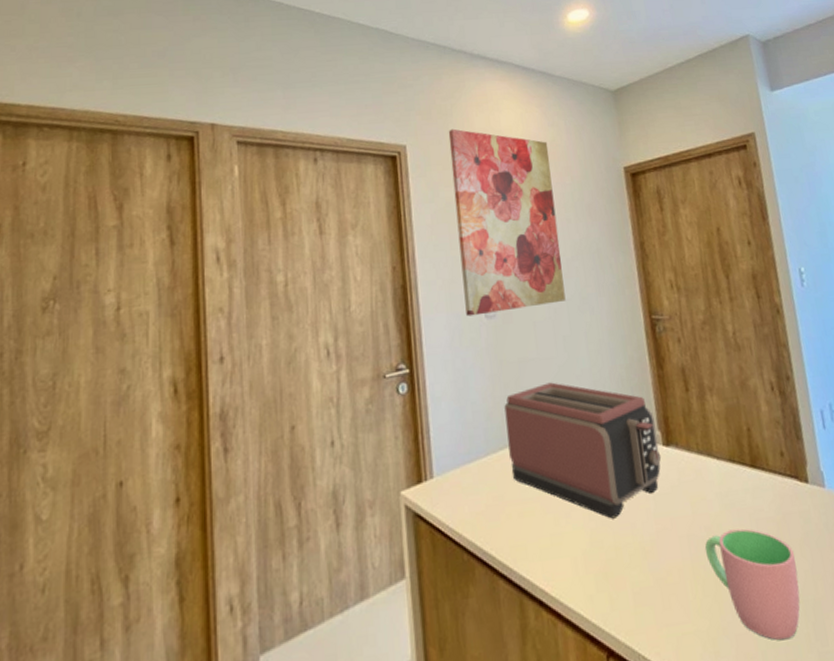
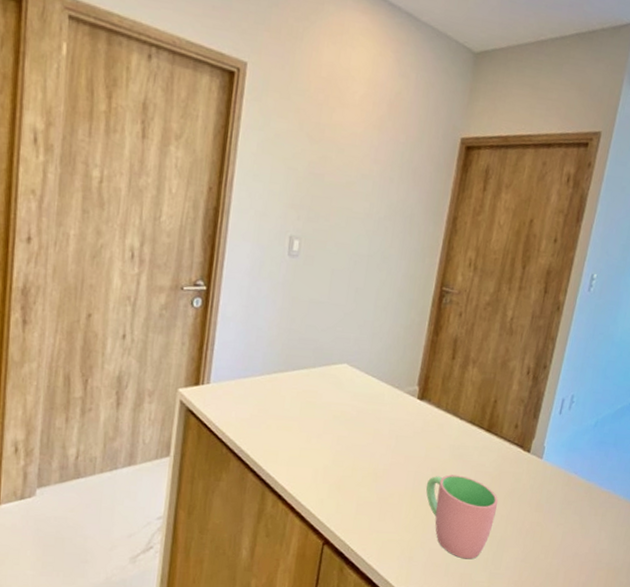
wall art: present [448,128,566,317] -> none [270,55,393,257]
toaster: present [504,382,662,519] -> none [279,325,418,447]

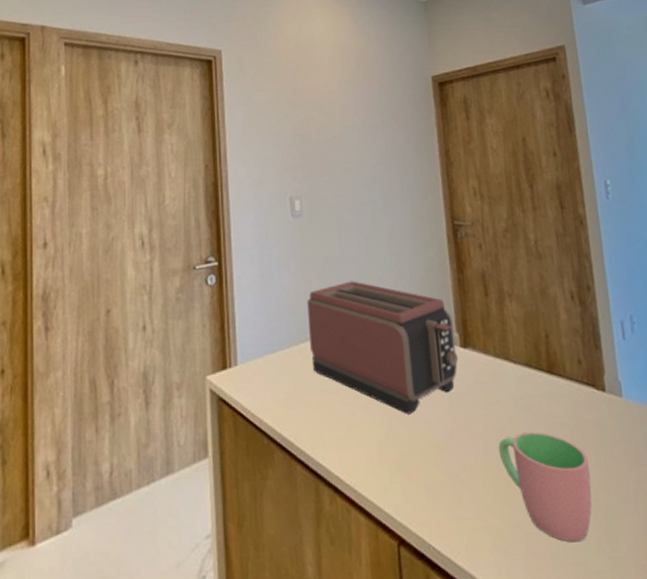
toaster: none [279,325,418,447] -> present [307,281,459,414]

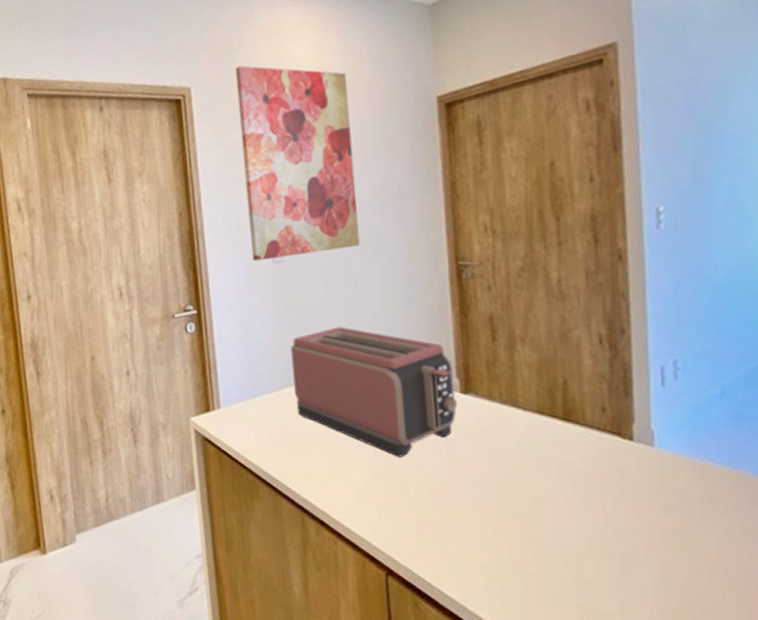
wall art: none [262,35,370,215] -> present [235,65,360,261]
cup: present [498,432,592,543] -> none [499,478,607,585]

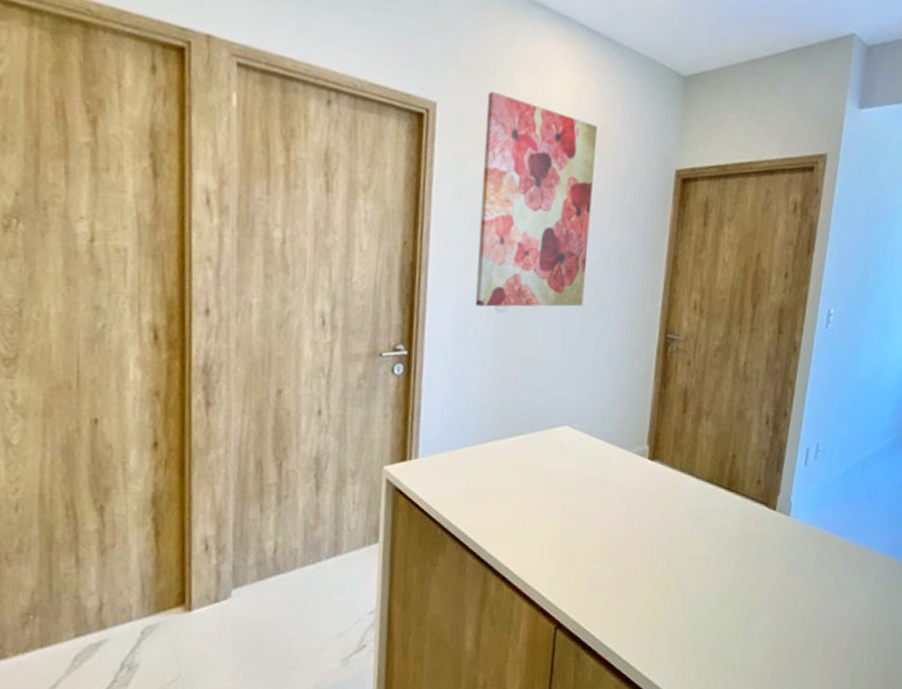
toaster: present [290,326,458,457] -> none [496,385,646,517]

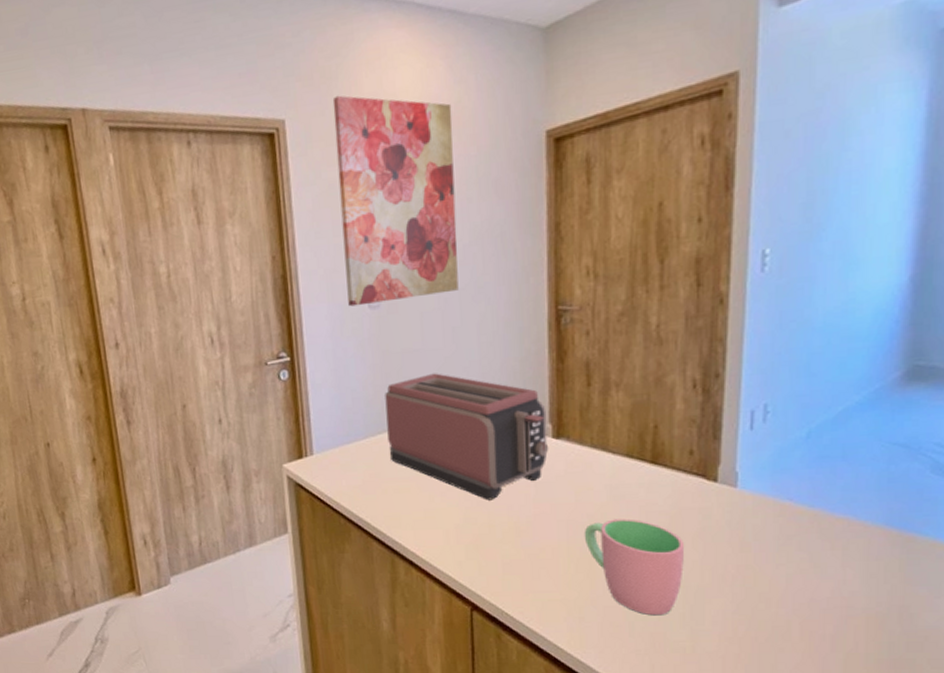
toaster: none [496,385,646,517] -> present [385,373,549,501]
cup: none [664,541,745,634] -> present [584,518,684,616]

